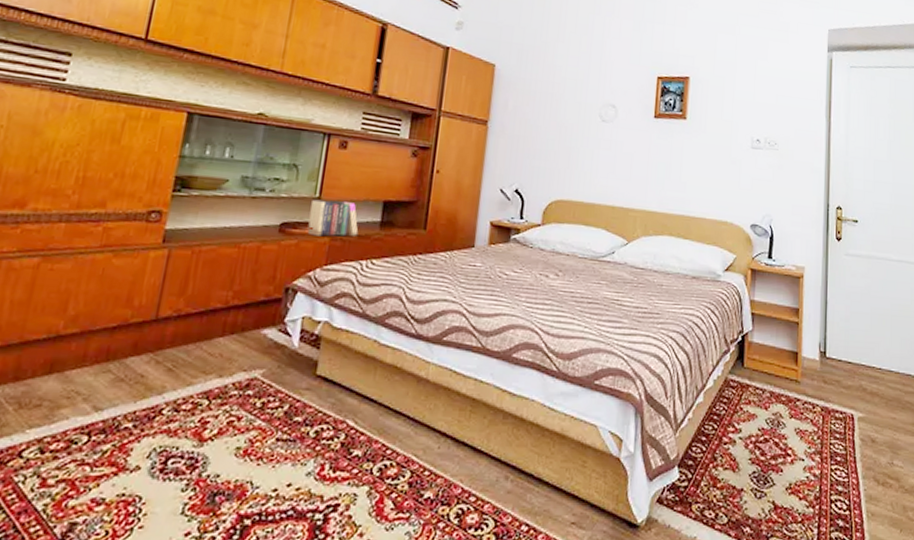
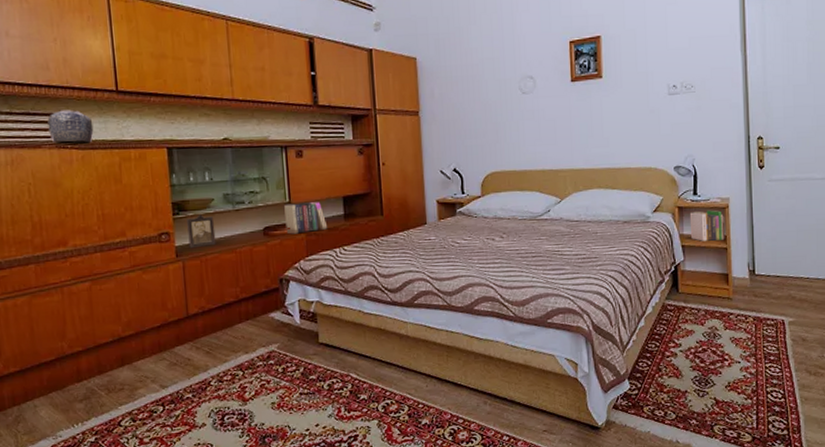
decorative jar: none [46,48,106,93] -> present [47,109,94,145]
photo frame: none [182,195,222,236] -> present [187,214,216,249]
books: none [761,277,799,313] -> present [689,210,726,241]

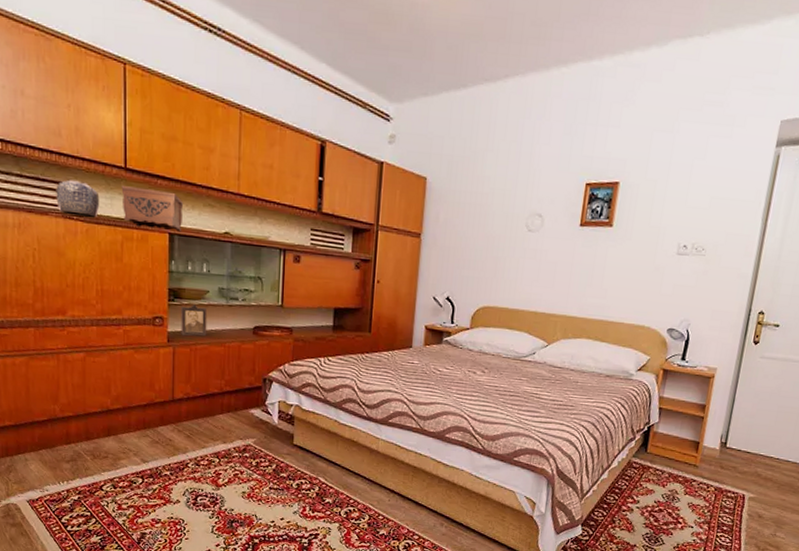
decorative box: none [114,107,180,146] -> present [121,186,184,232]
books: present [284,202,328,234] -> none [275,307,316,338]
books: present [689,210,726,241] -> none [669,376,709,409]

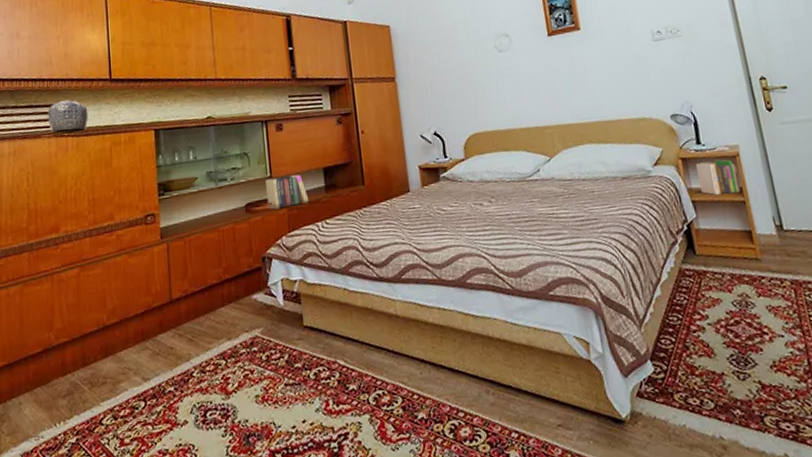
decorative box: present [121,186,184,232] -> none [107,91,167,130]
photo frame: present [181,304,207,337] -> none [172,194,200,229]
books: none [275,307,316,338] -> present [266,175,309,210]
books: none [669,376,709,409] -> present [695,159,742,195]

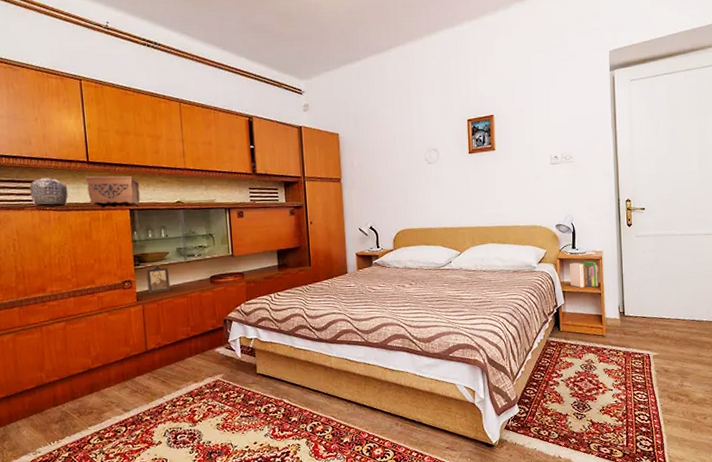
decorative box: none [107,91,167,130] -> present [85,175,141,208]
photo frame: none [172,194,200,229] -> present [146,265,171,294]
books: present [266,175,309,210] -> none [228,255,264,282]

